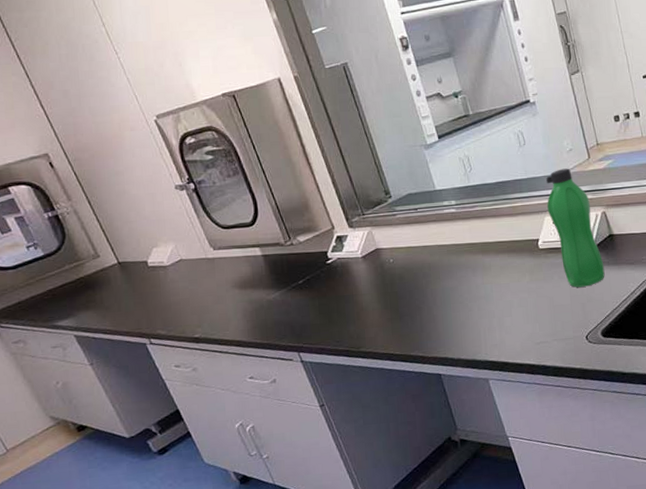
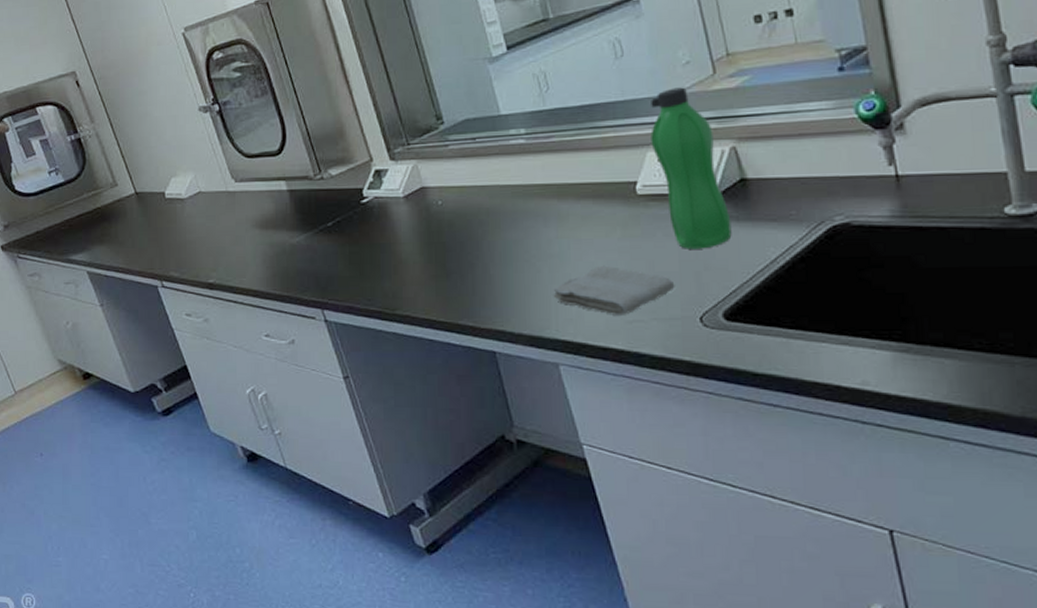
washcloth: none [482,302,568,340] -> present [553,265,675,315]

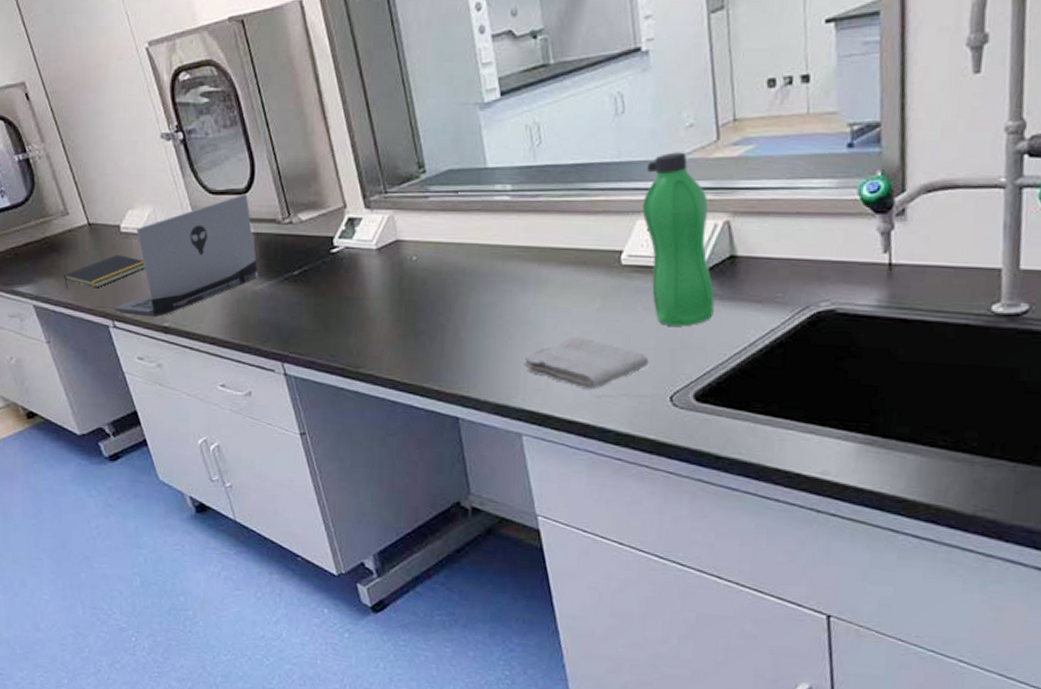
notepad: none [114,219,189,255] -> present [63,255,145,290]
laptop computer: none [162,155,295,275] -> present [114,193,259,318]

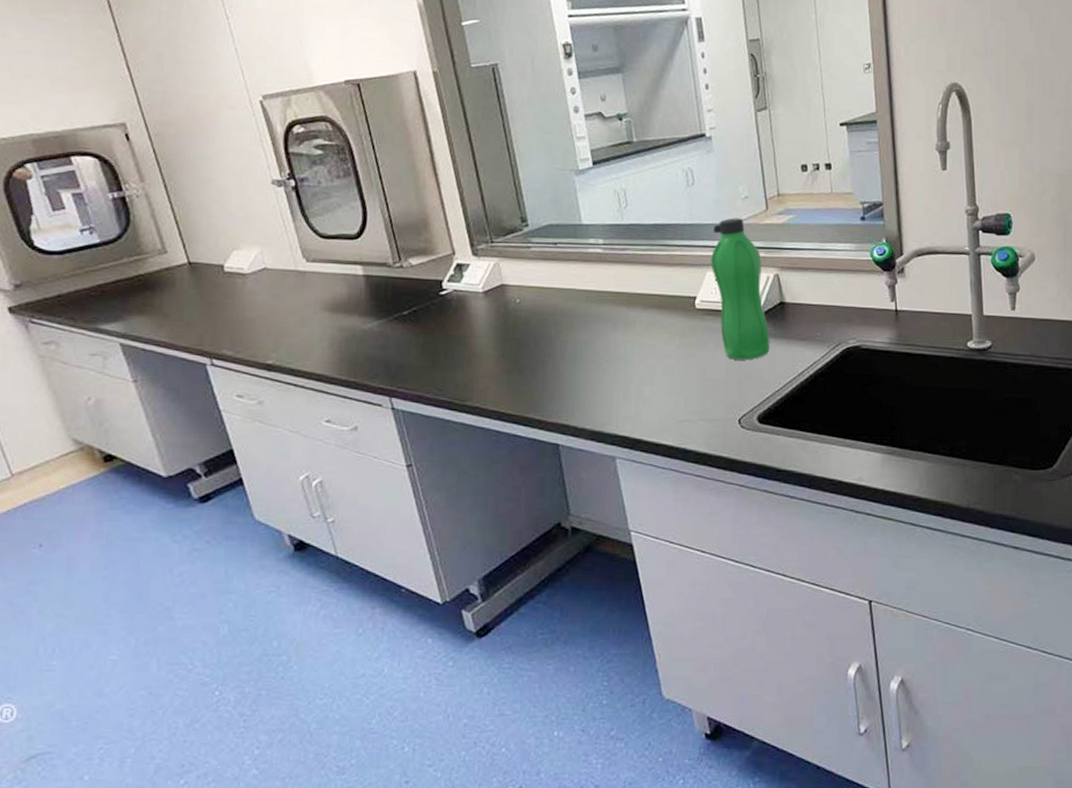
notepad: present [63,255,145,290] -> none [156,293,249,328]
laptop computer: present [114,193,259,318] -> none [213,238,368,355]
washcloth: present [523,336,649,389] -> none [616,369,721,415]

